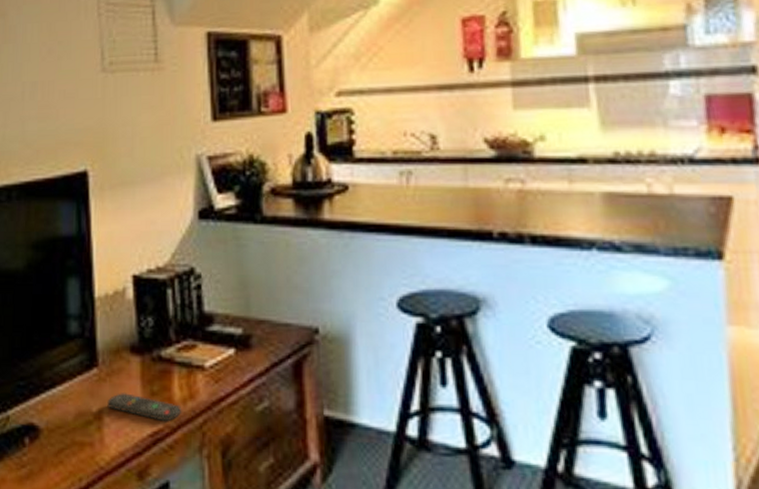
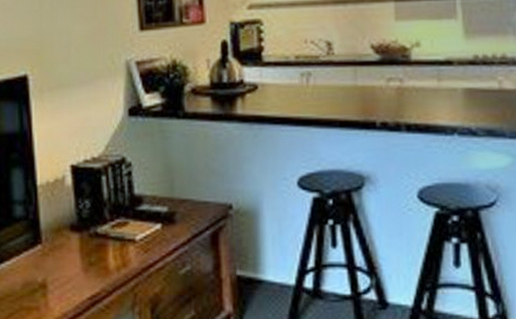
remote control: present [107,393,181,422] -> none [51,264,115,287]

